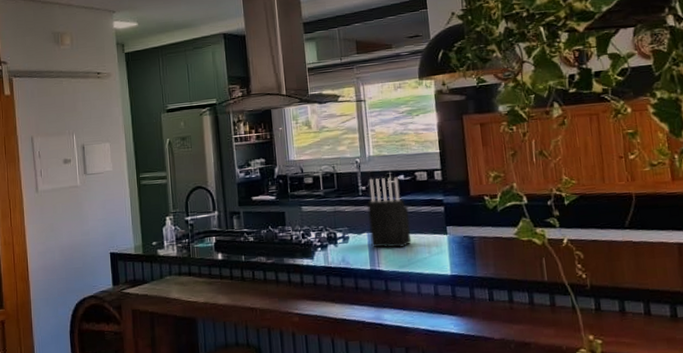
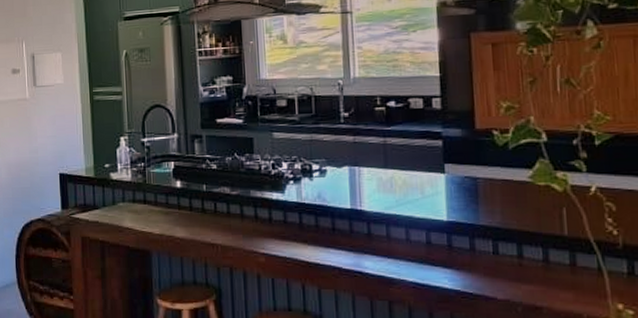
knife block: present [367,177,412,248] -> none [350,103,401,185]

